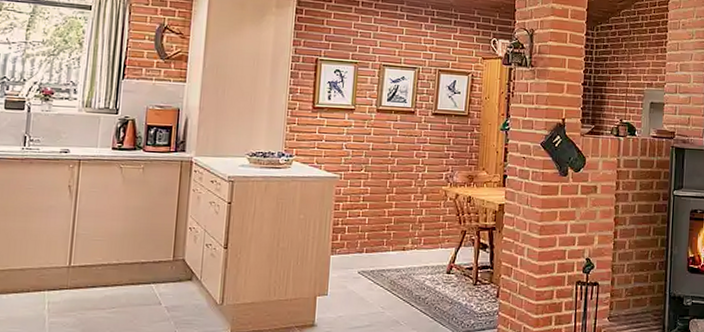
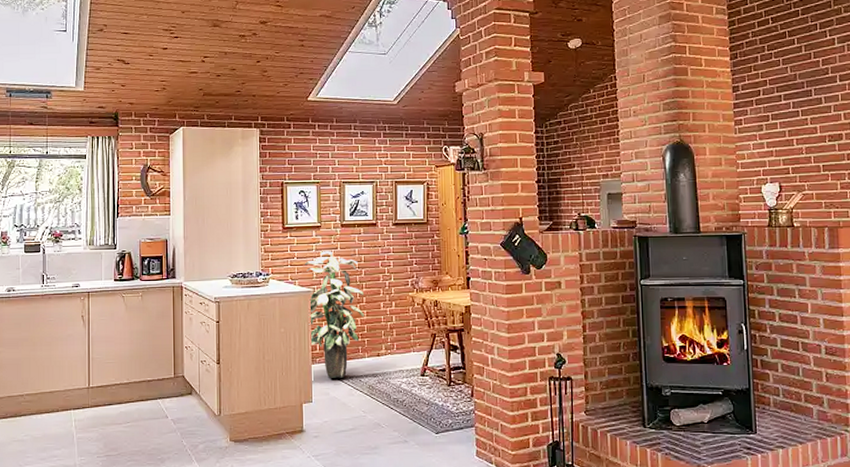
indoor plant: none [331,135,394,271] -> present [304,251,364,378]

